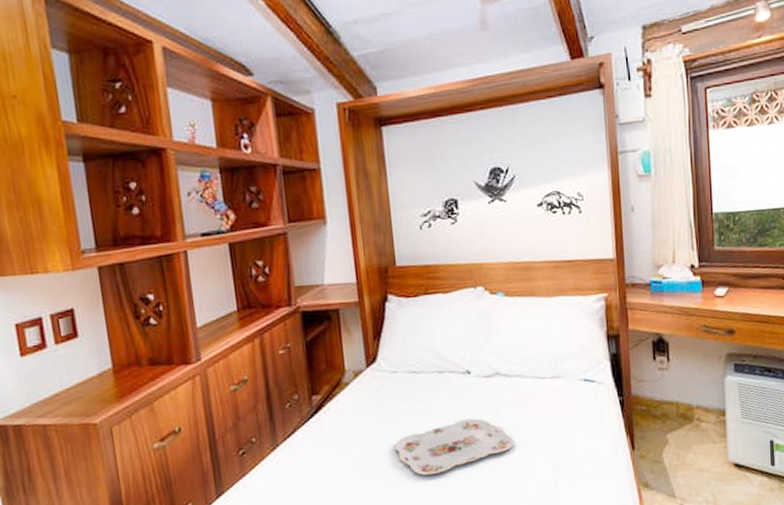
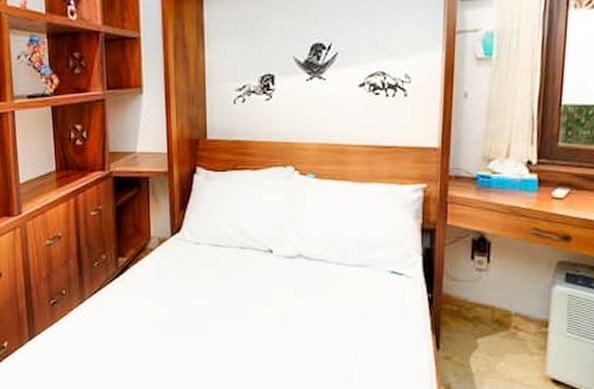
serving tray: present [393,418,515,476] -> none [191,297,312,346]

